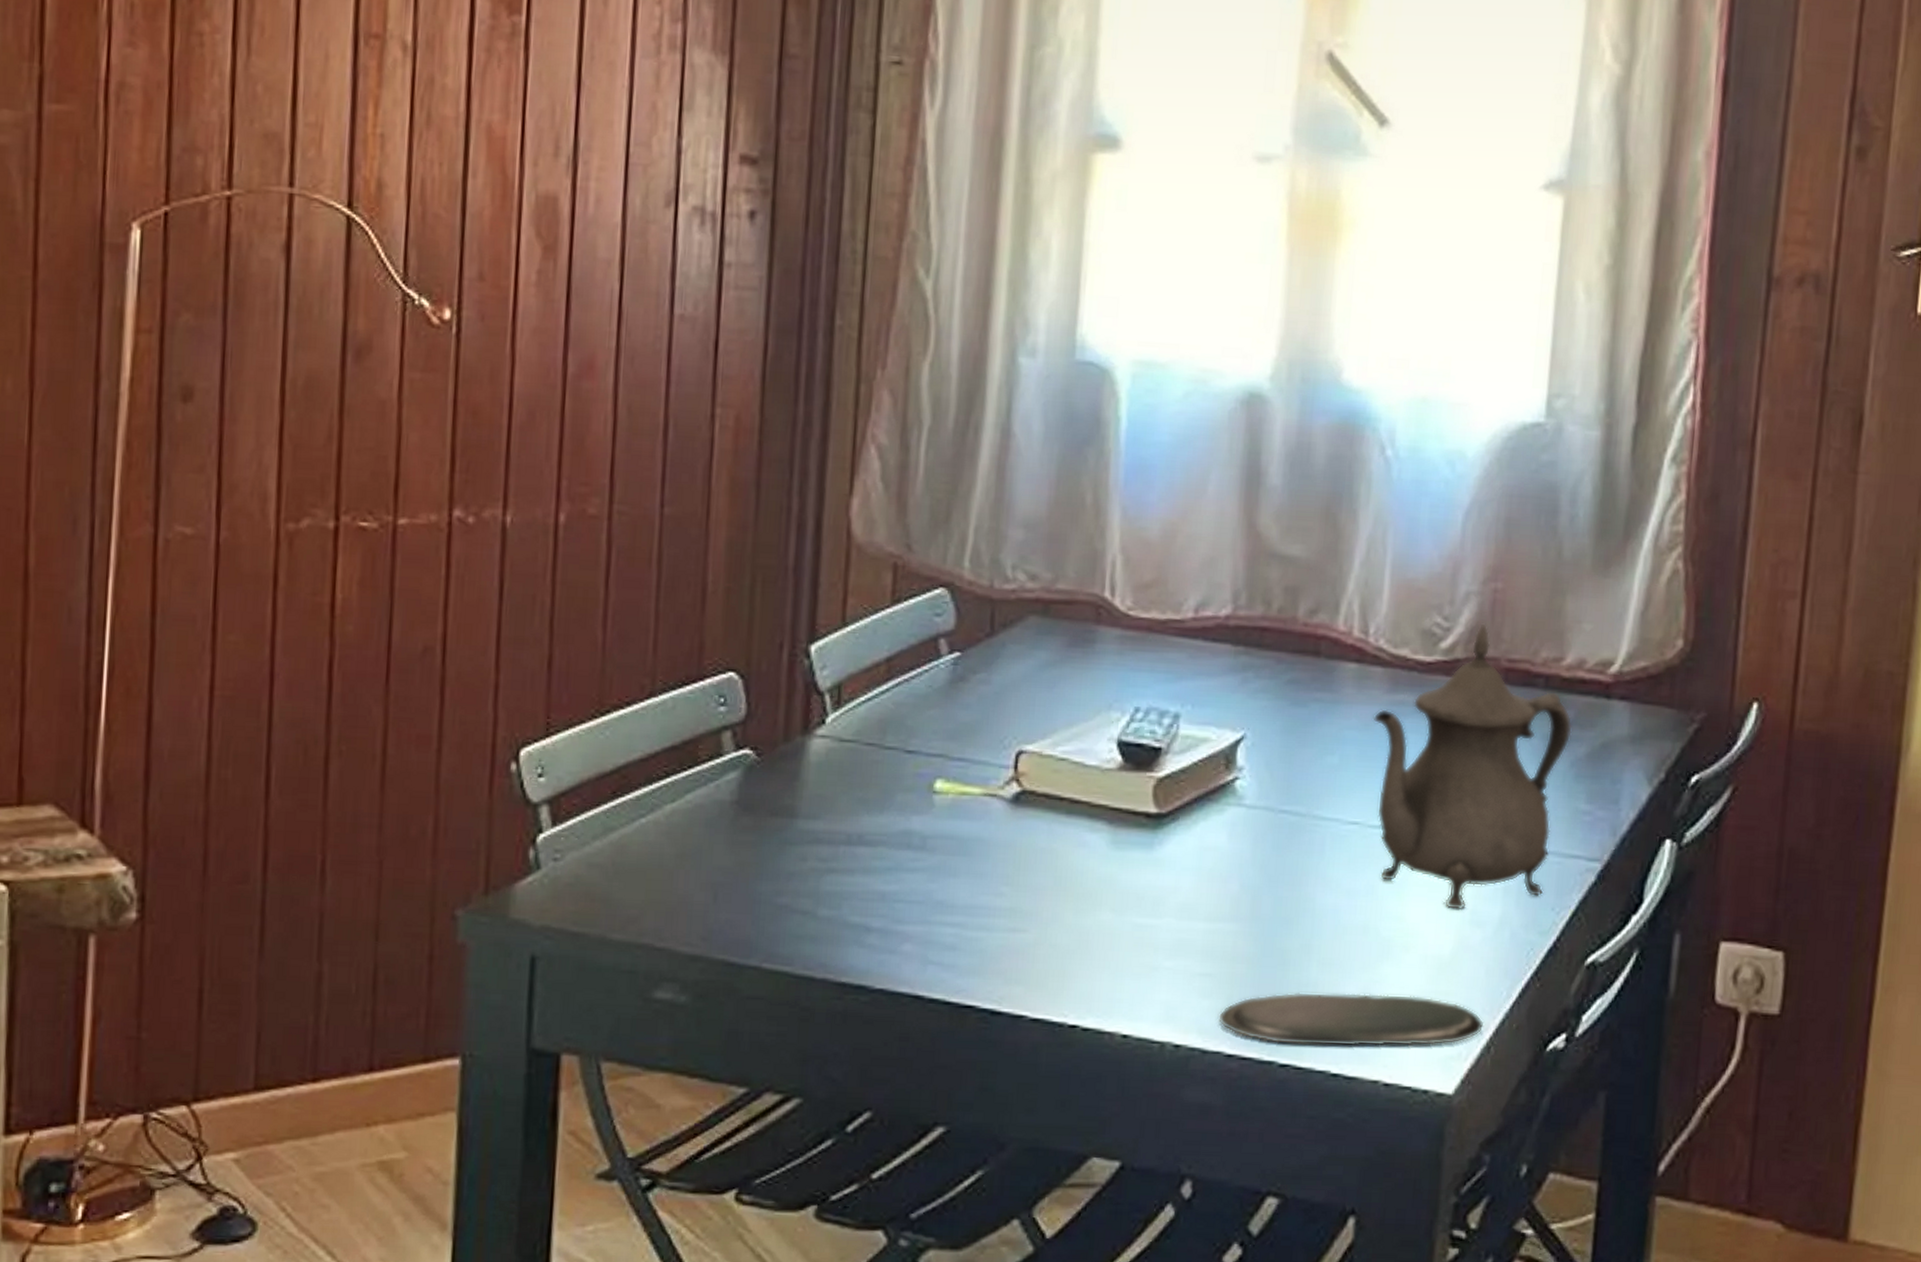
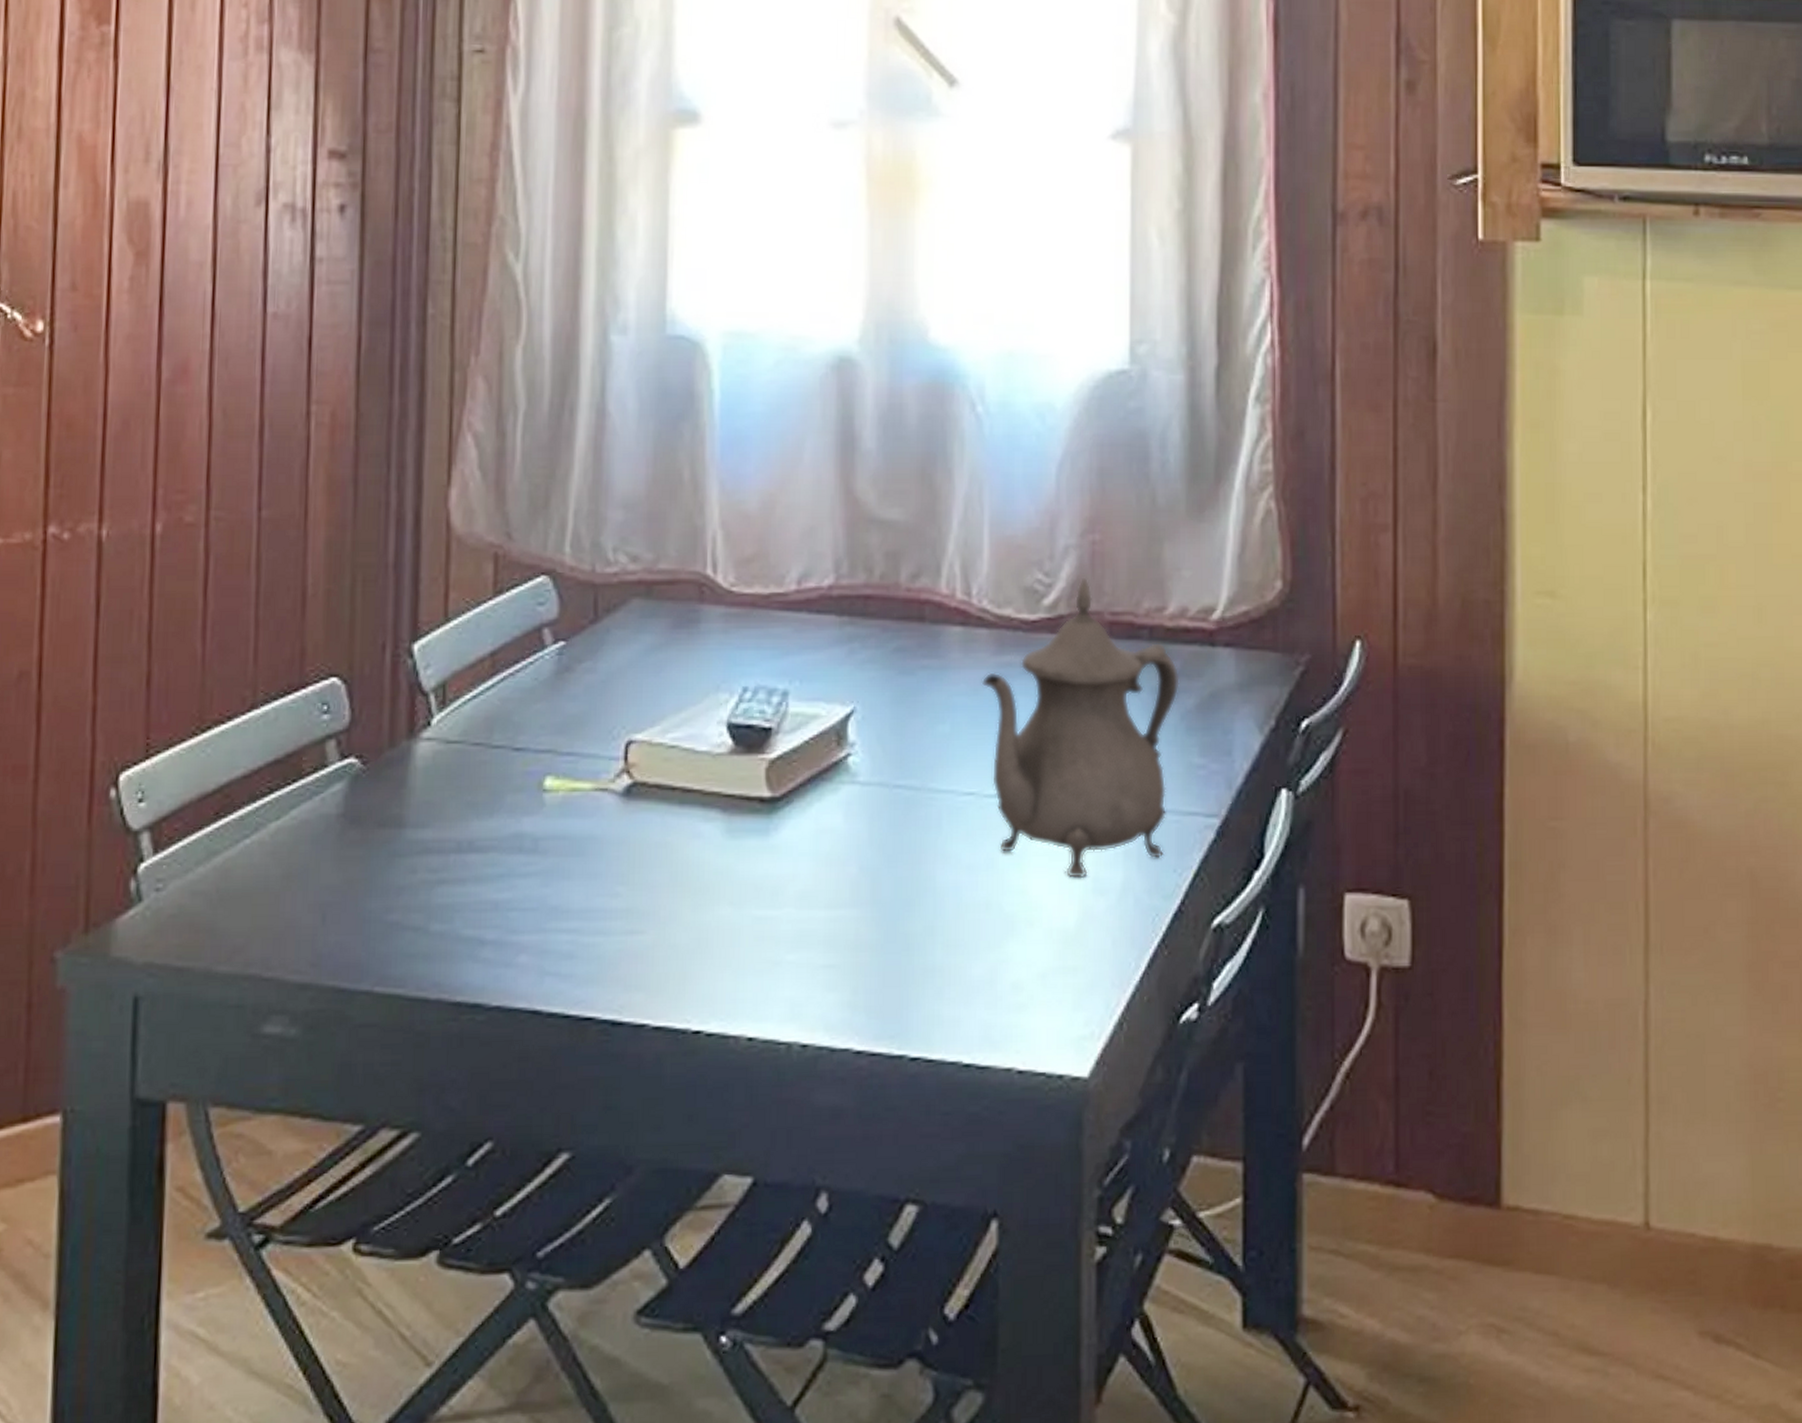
oval tray: present [1218,992,1484,1047] -> none [845,973,1115,1036]

